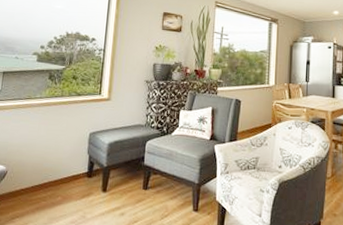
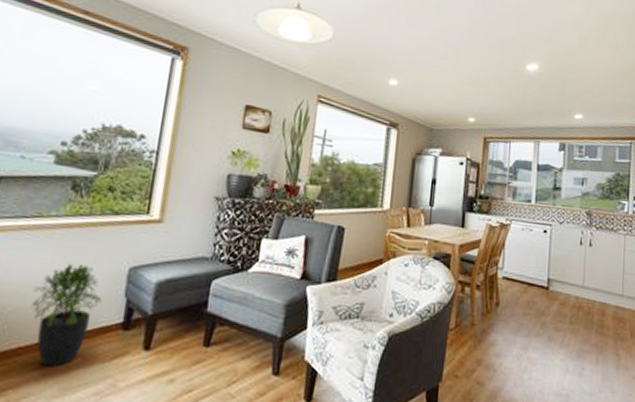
potted plant: none [27,130,72,203] -> present [31,263,102,367]

